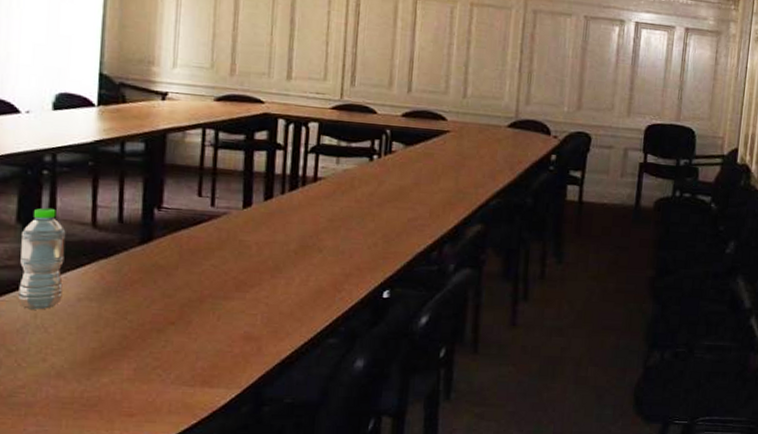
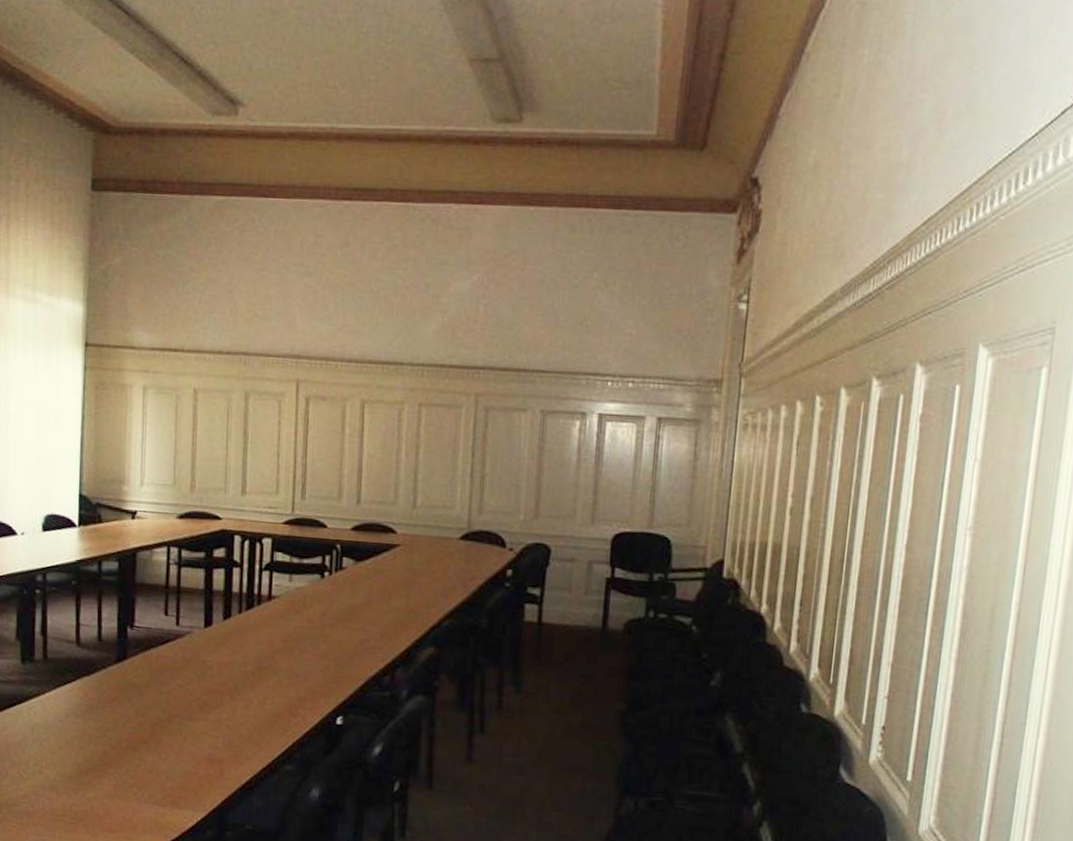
water bottle: present [18,207,66,310] -> none [19,625,55,724]

